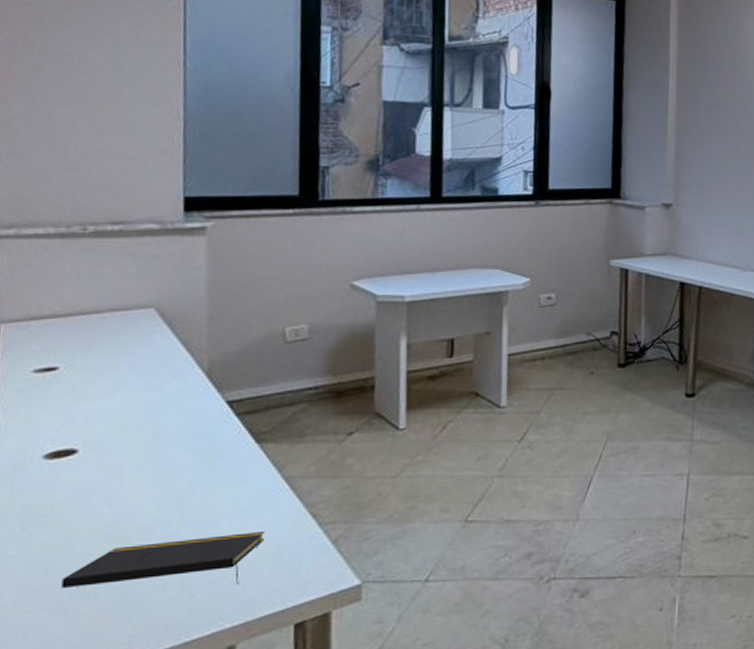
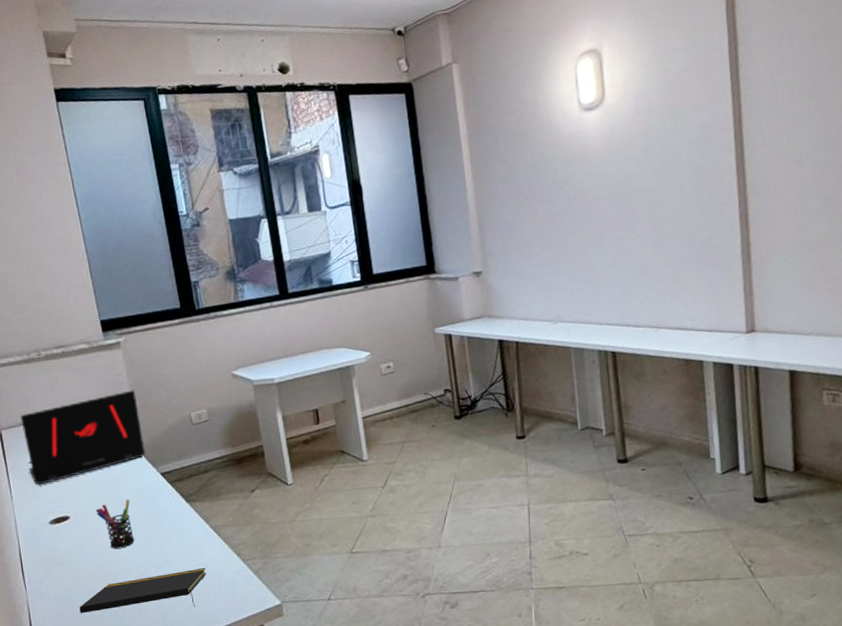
laptop: none [29,289,214,404] -> present [20,390,146,485]
pen holder: none [119,432,174,499] -> present [95,499,135,549]

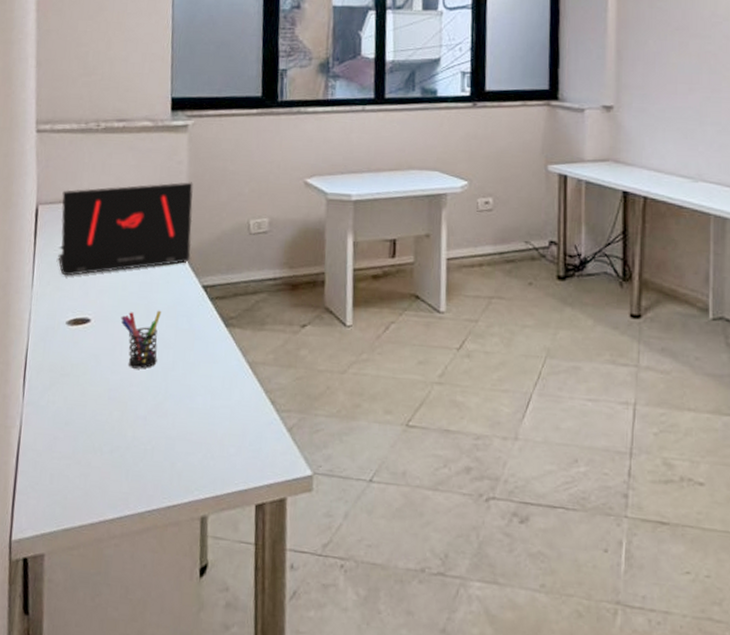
notepad: present [79,567,206,614] -> none [77,410,232,459]

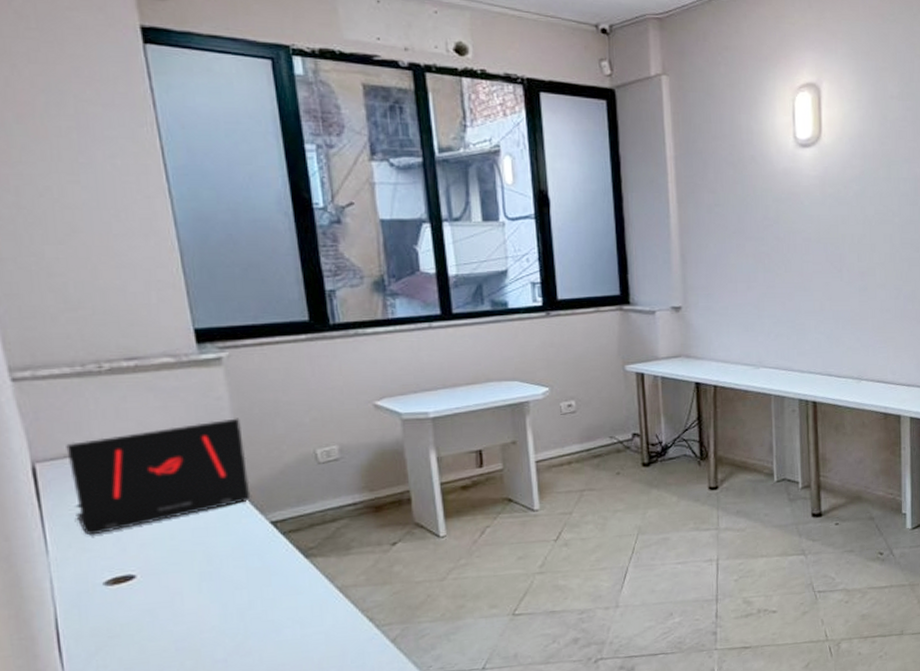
pen holder: present [121,310,162,369] -> none [174,553,229,616]

